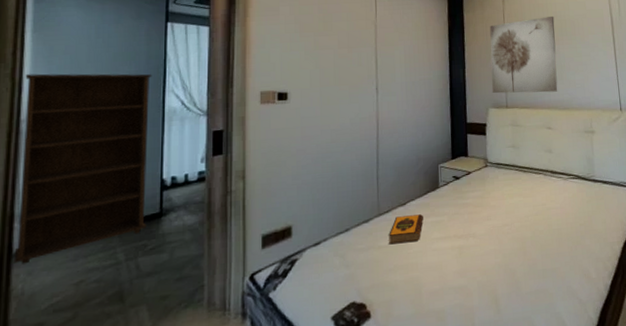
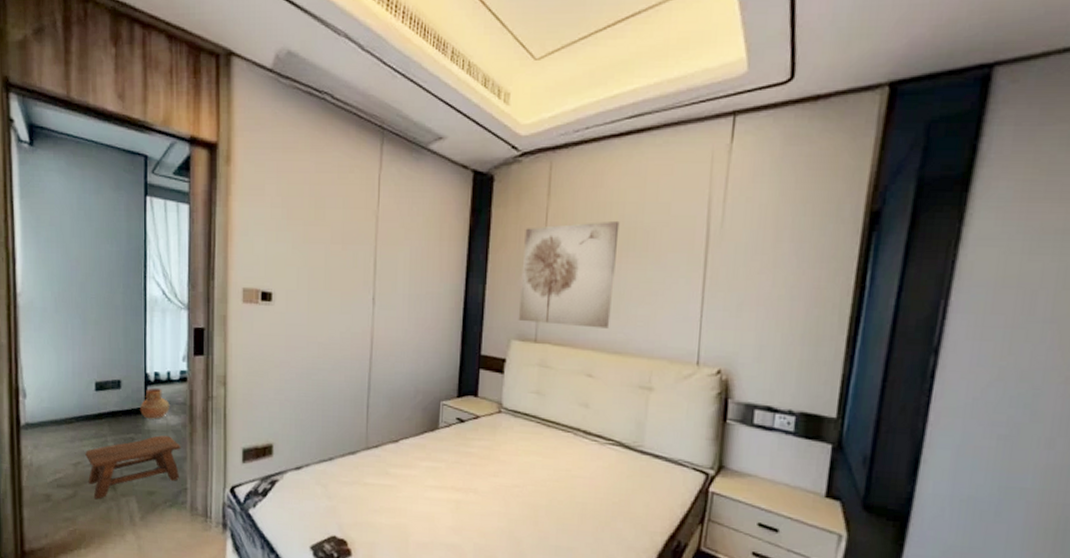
bookcase: present [13,73,152,264] -> none [17,245,133,437]
stool: none [90,236,198,317] -> present [85,435,181,500]
vase: none [155,191,187,223] -> present [140,388,170,419]
hardback book: present [389,214,424,245] -> none [376,454,418,486]

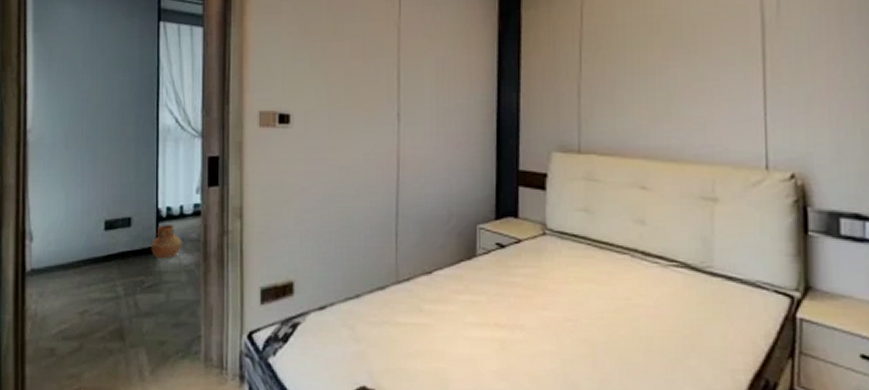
stool: present [85,435,181,500] -> none [93,277,195,352]
wall art: present [518,220,620,329] -> none [557,15,663,134]

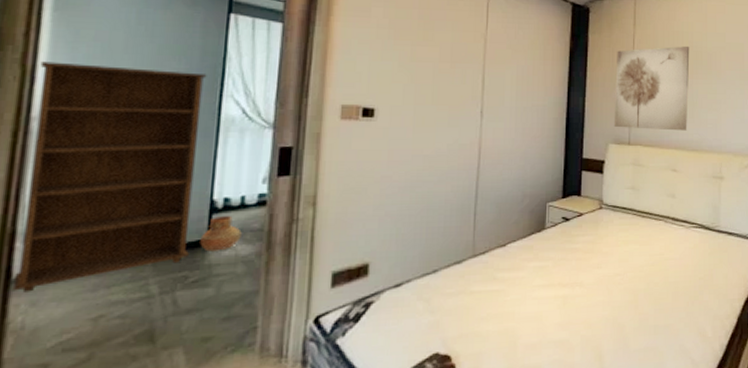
bookcase: none [27,79,146,285] -> present [12,61,207,293]
wall art: none [557,15,663,134] -> present [613,46,690,131]

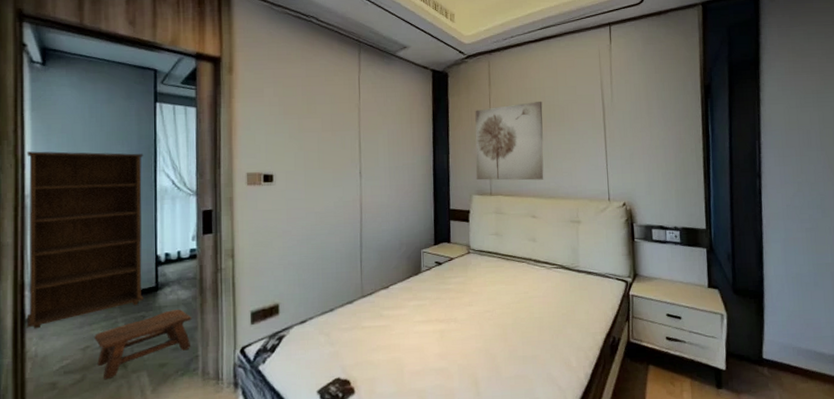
stool: none [113,269,253,360] -> present [94,309,192,380]
vase: present [200,215,242,252] -> none [151,267,180,296]

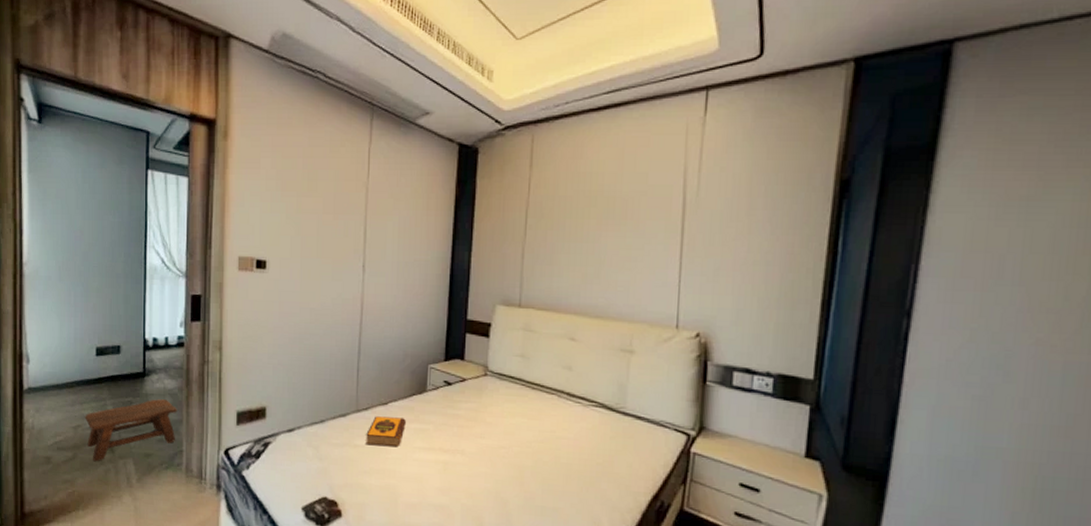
bookcase: present [26,151,144,329] -> none [24,216,134,401]
hardback book: none [372,298,407,326] -> present [366,416,407,448]
wall art: present [475,101,544,181] -> none [502,190,599,294]

